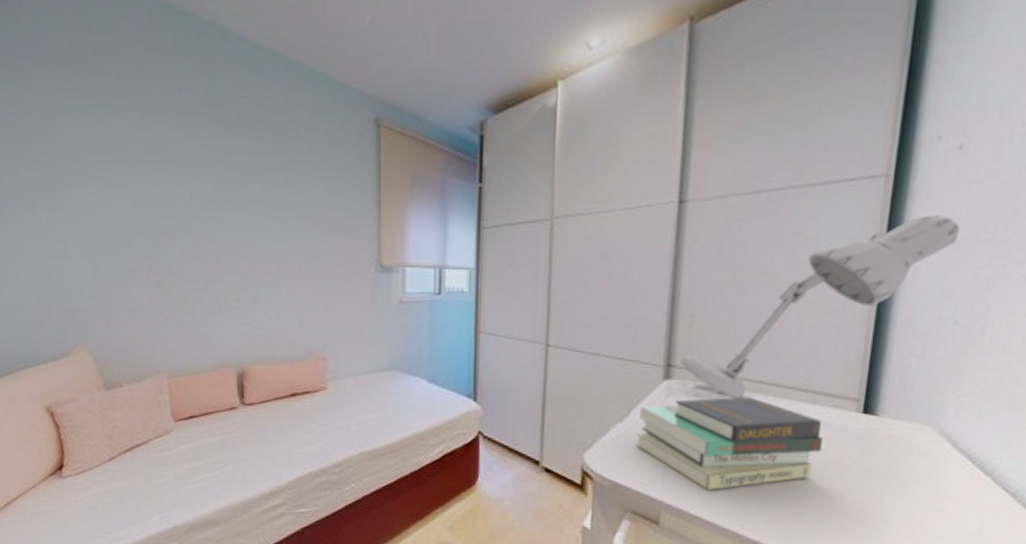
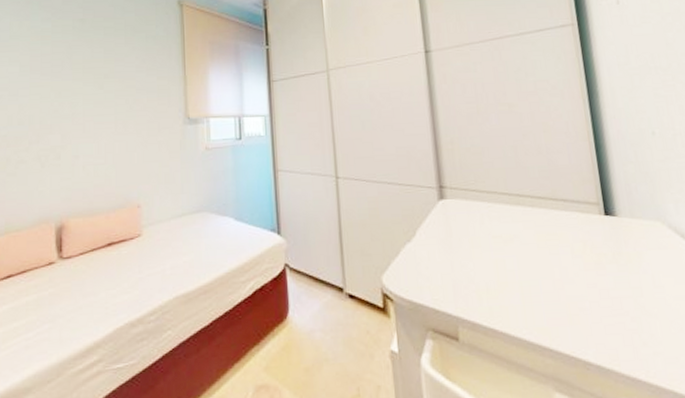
books: present [635,396,823,491] -> none [423,209,581,301]
desk lamp: present [680,215,961,398] -> none [450,51,635,211]

